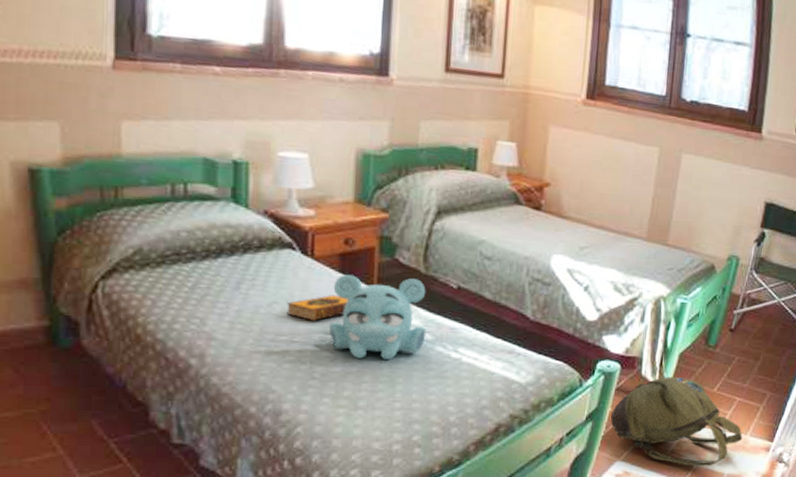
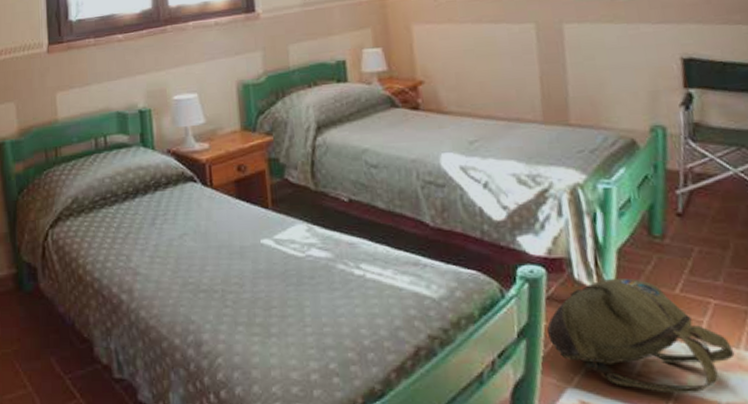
hardback book: present [286,295,349,322] -> none [195,221,249,250]
teddy bear: present [329,275,427,360] -> none [233,196,326,283]

